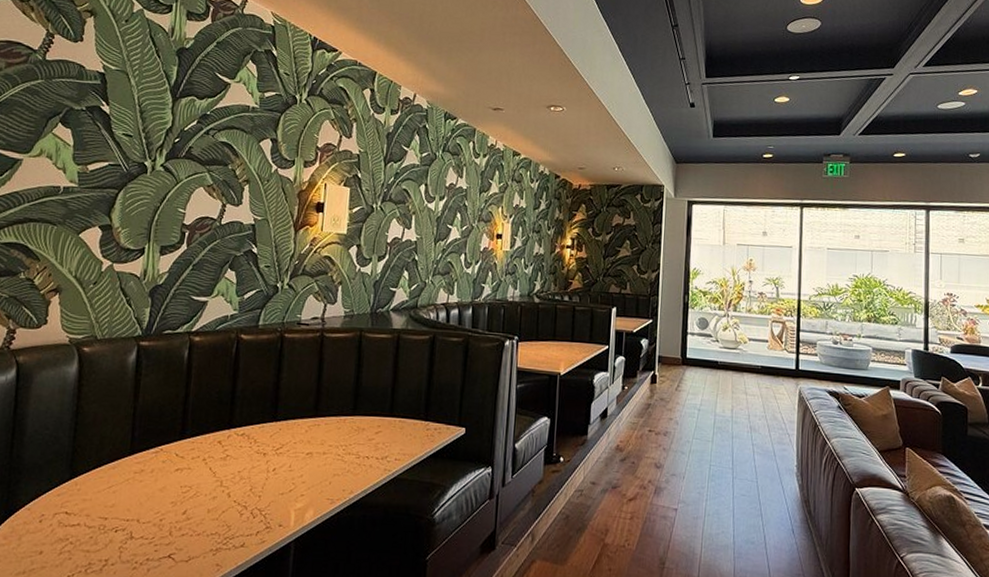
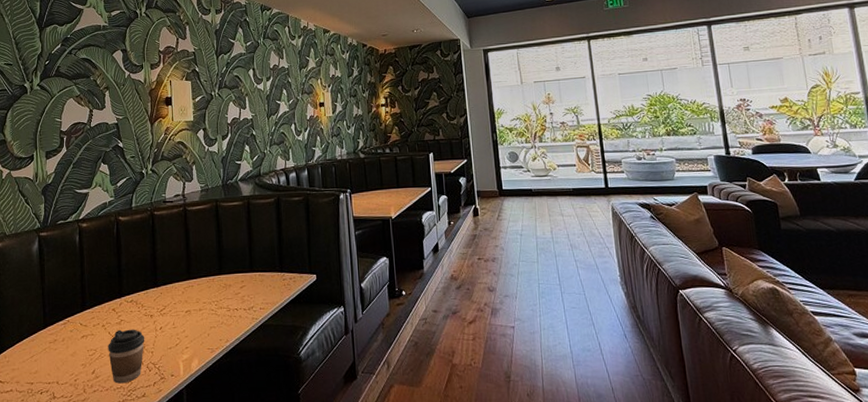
coffee cup: none [206,466,254,529] -> present [108,329,145,384]

